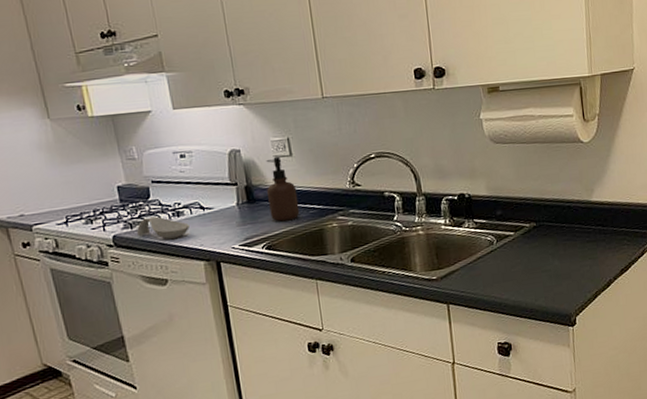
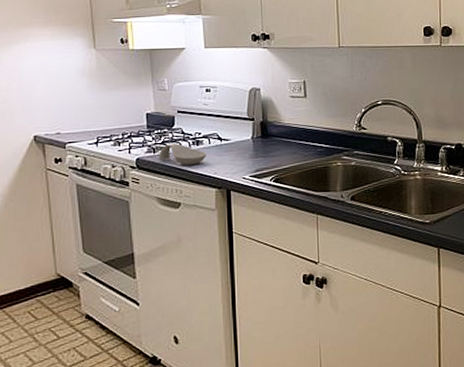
soap dispenser: present [266,156,300,222] -> none [280,97,308,157]

